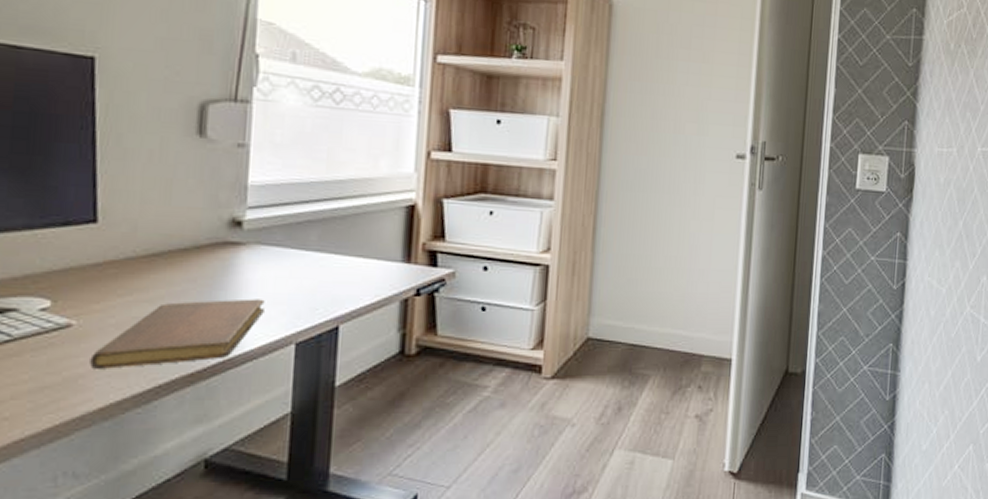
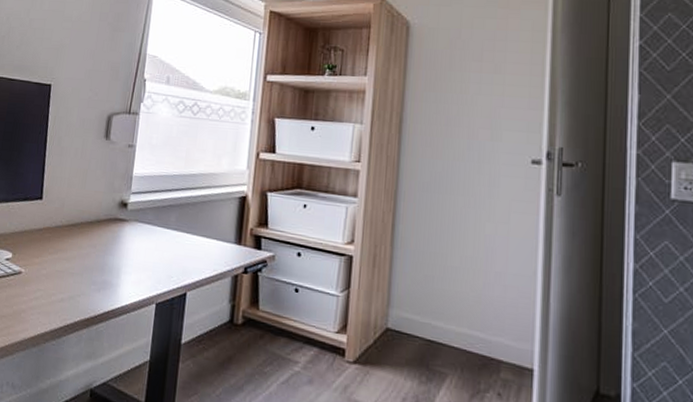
notebook: present [90,299,265,369] -> none [29,262,138,310]

